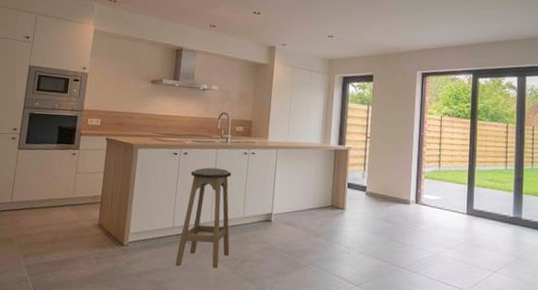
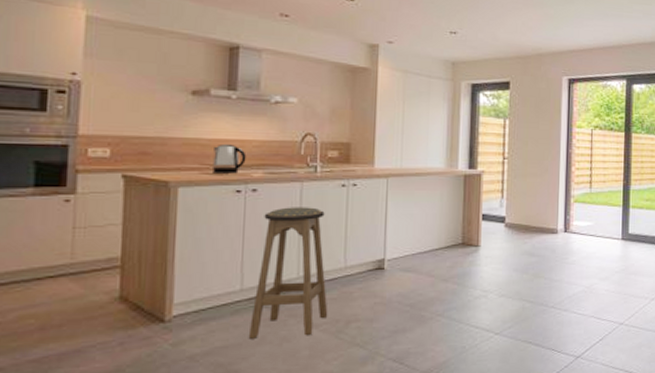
kettle: none [160,118,182,141] -> present [213,143,247,175]

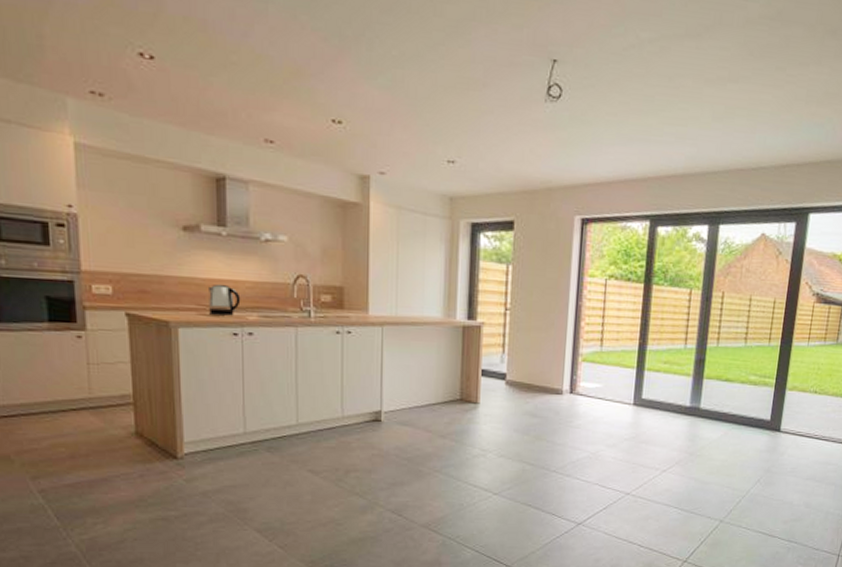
stool: present [248,207,328,339] -> none [254,352,328,482]

